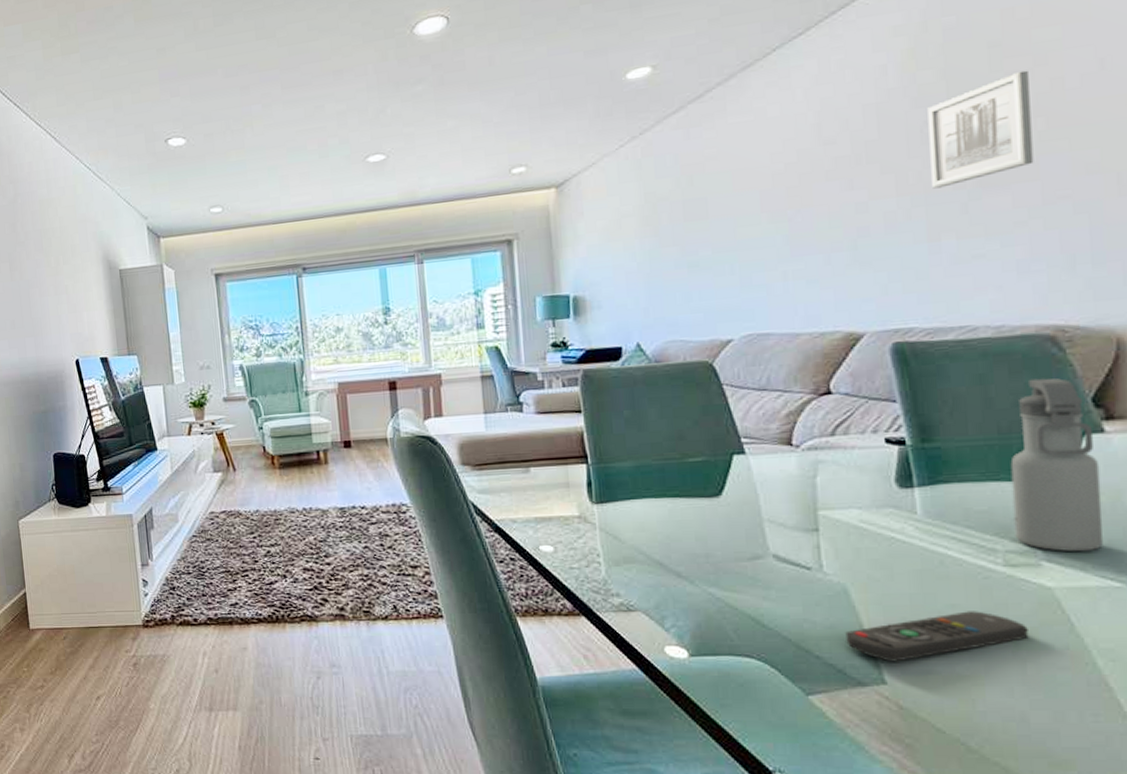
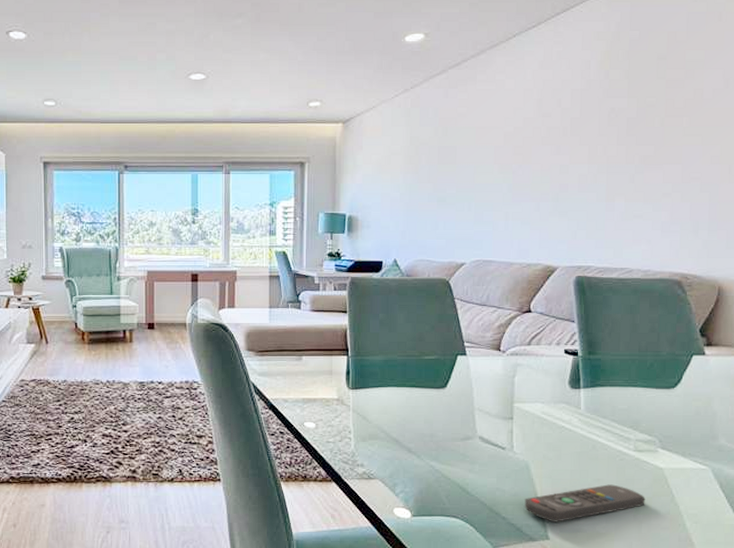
wall art: present [927,70,1034,189] -> none [613,80,681,161]
water bottle: present [1010,378,1103,552] -> none [643,312,700,443]

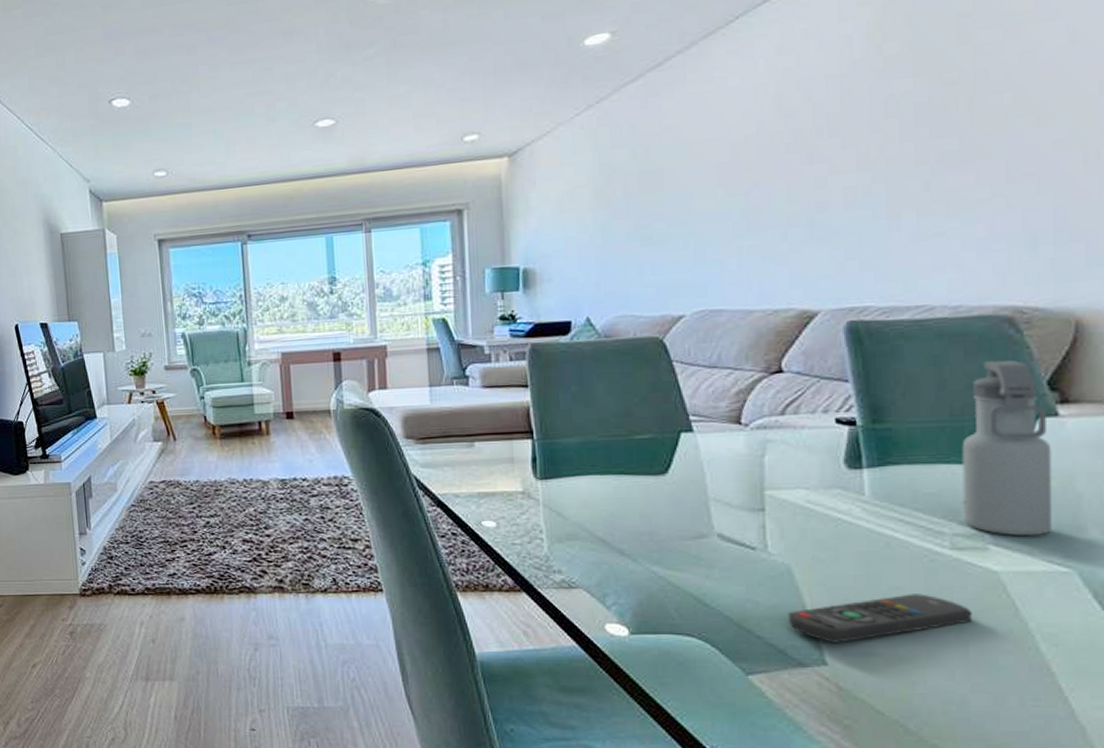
water bottle: none [643,312,700,443] -> present [961,360,1053,537]

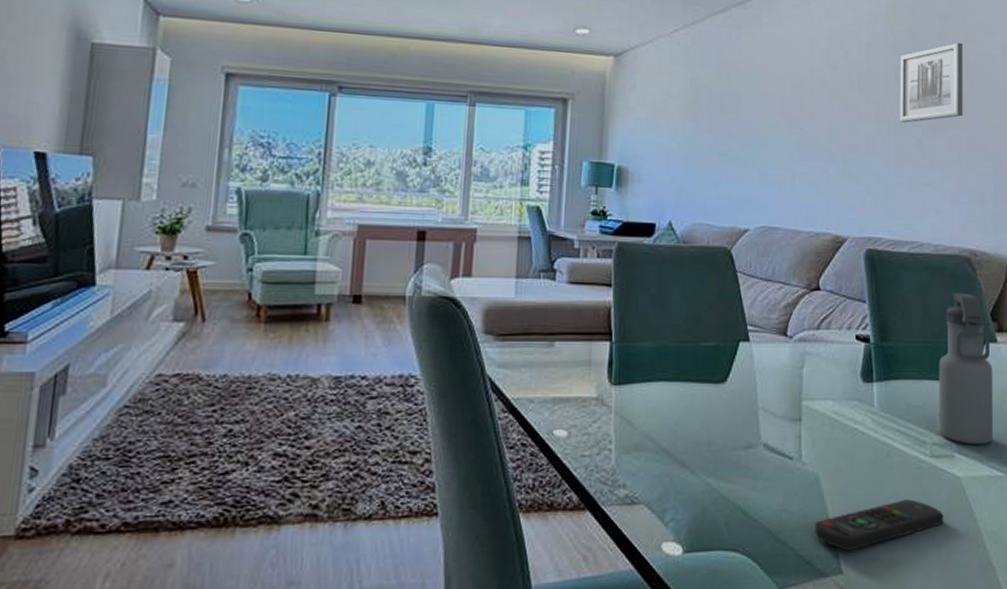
wall art: none [892,43,999,164] -> present [900,42,963,123]

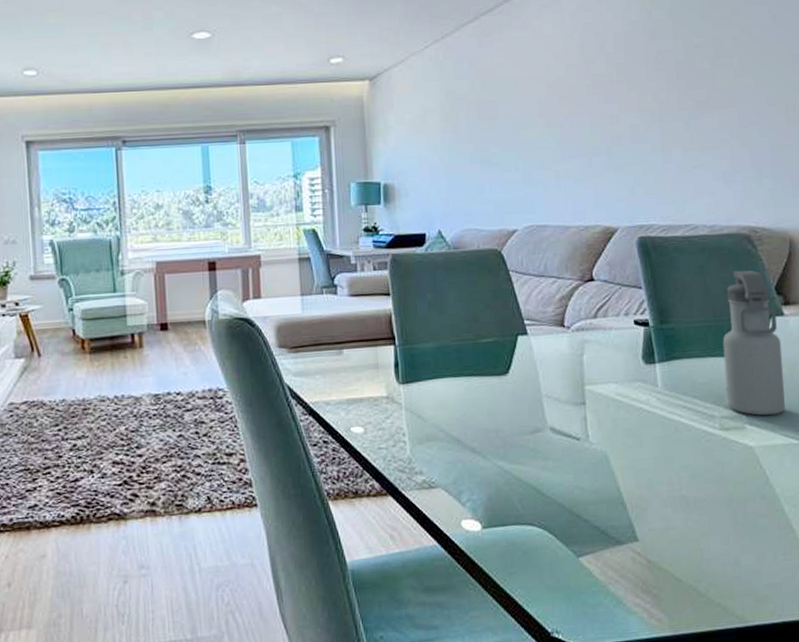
remote control: present [815,499,944,551] -> none [607,470,738,521]
wall art: present [900,42,963,123] -> none [660,18,732,108]

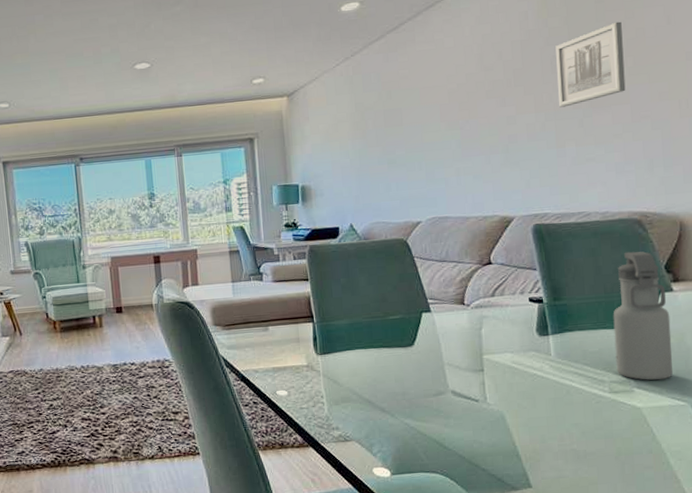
wall art: none [660,18,732,108] -> present [555,21,626,108]

